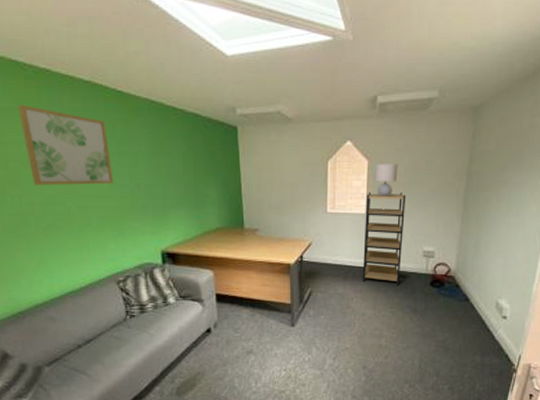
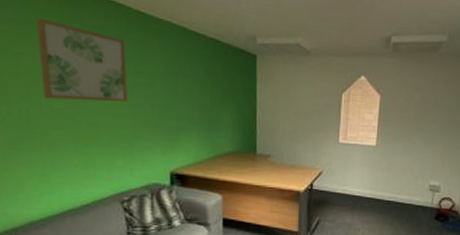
shelving unit: present [362,191,406,285] -> none [370,125,415,217]
lamp: present [374,164,398,197] -> none [385,99,408,131]

